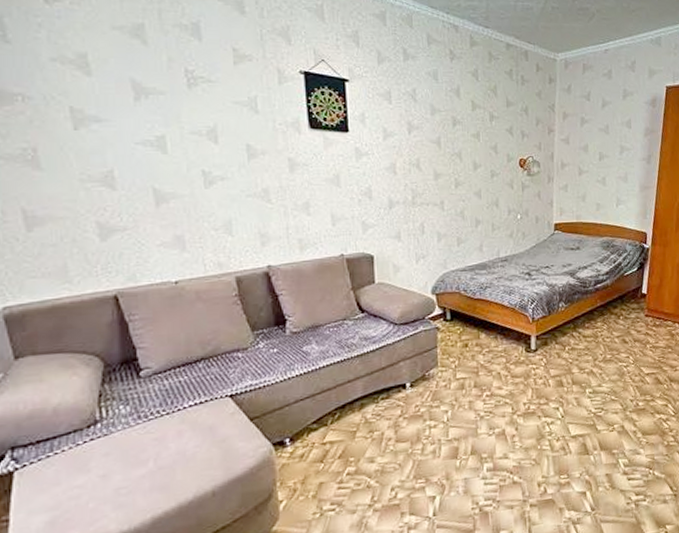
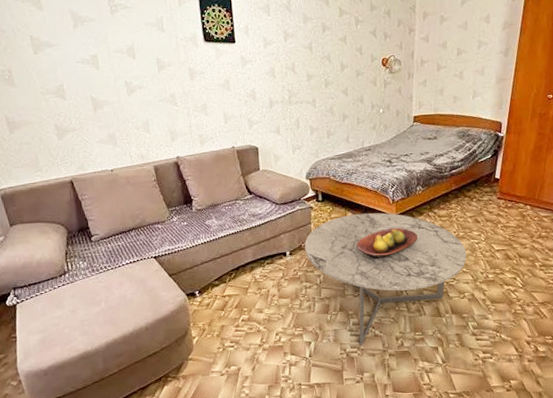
coffee table: none [429,333,615,497] -> present [305,212,467,346]
fruit bowl: none [491,350,562,390] -> present [356,227,418,260]

